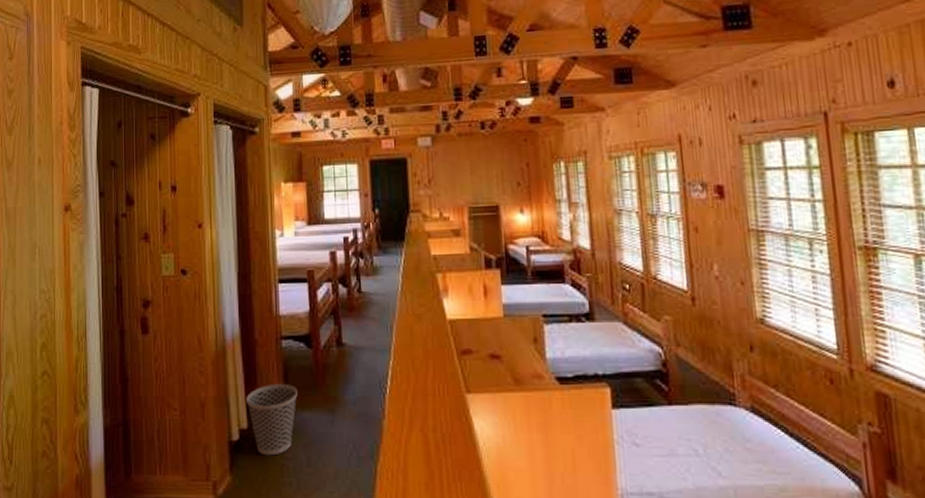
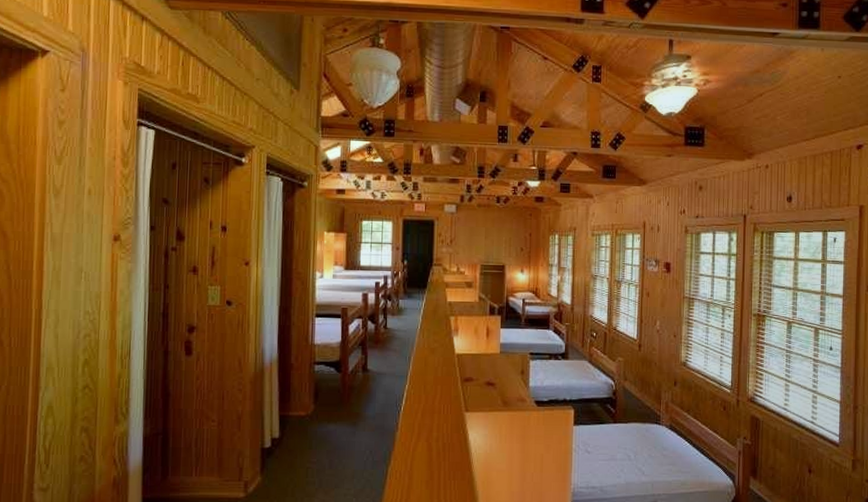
wastebasket: present [246,383,298,456] -> none [280,401,326,460]

